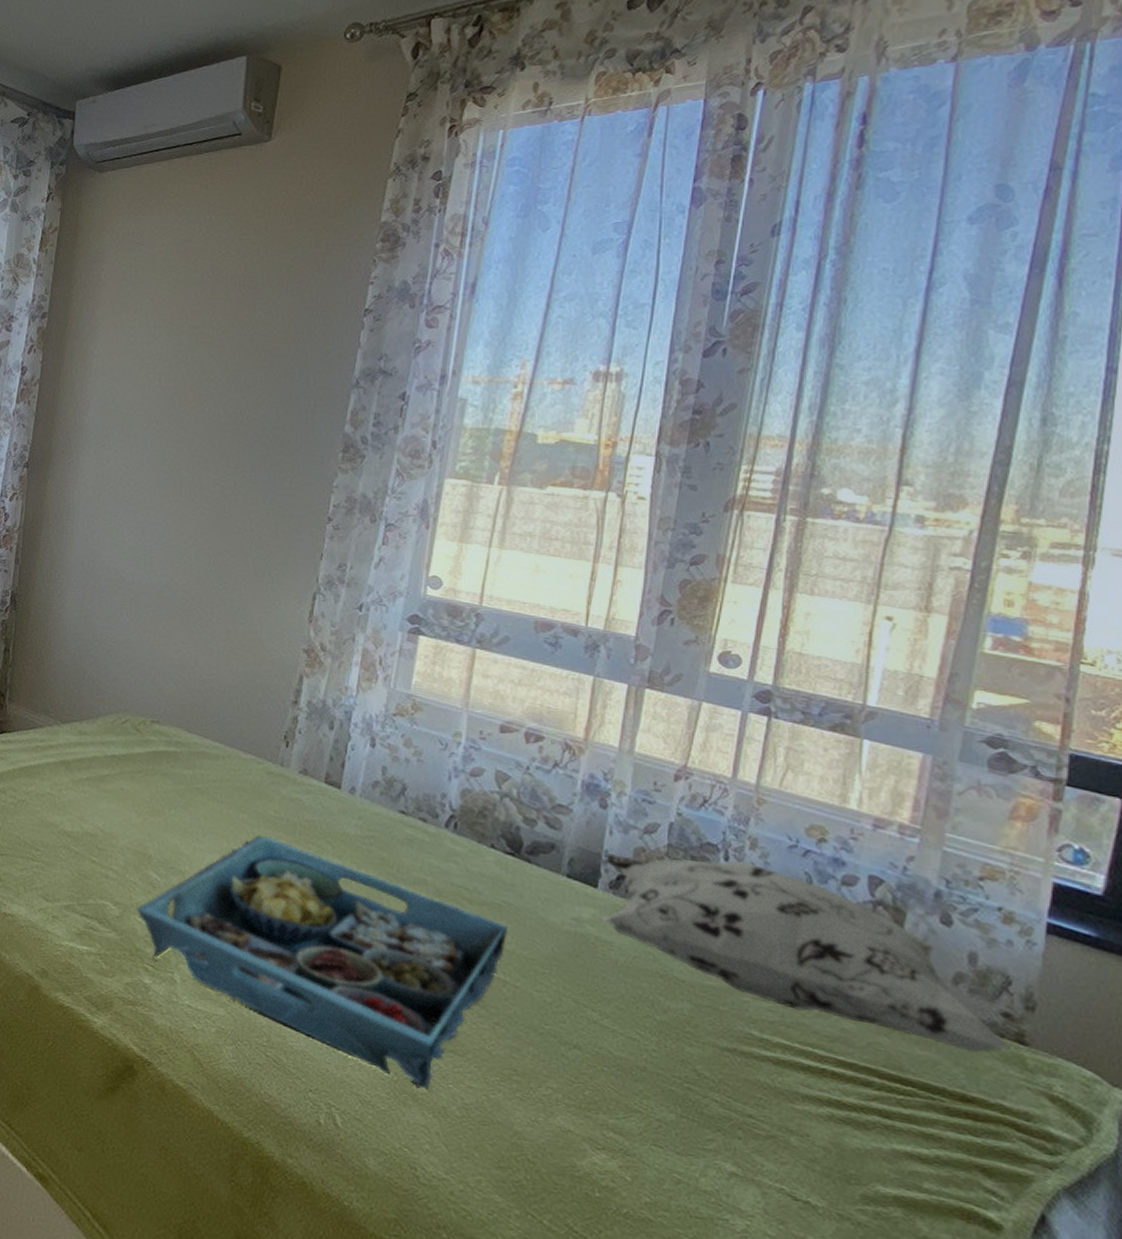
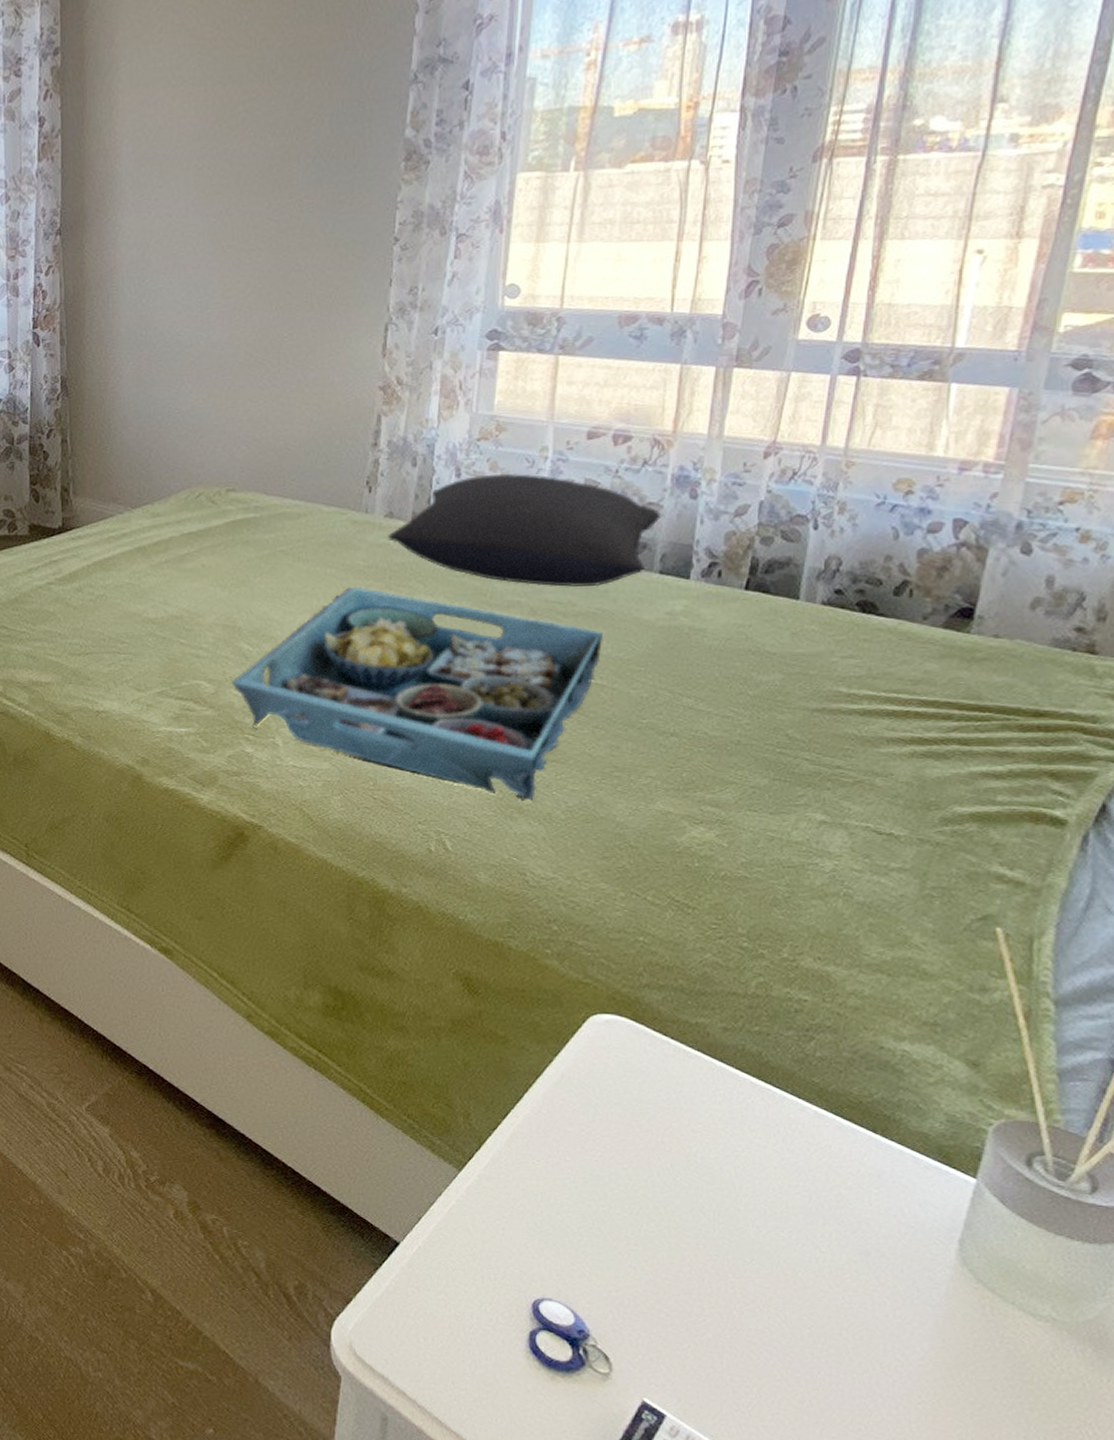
pillow: none [301,748,570,879] -> present [388,473,661,587]
decorative pillow: present [602,853,1010,1053] -> none [695,527,1082,670]

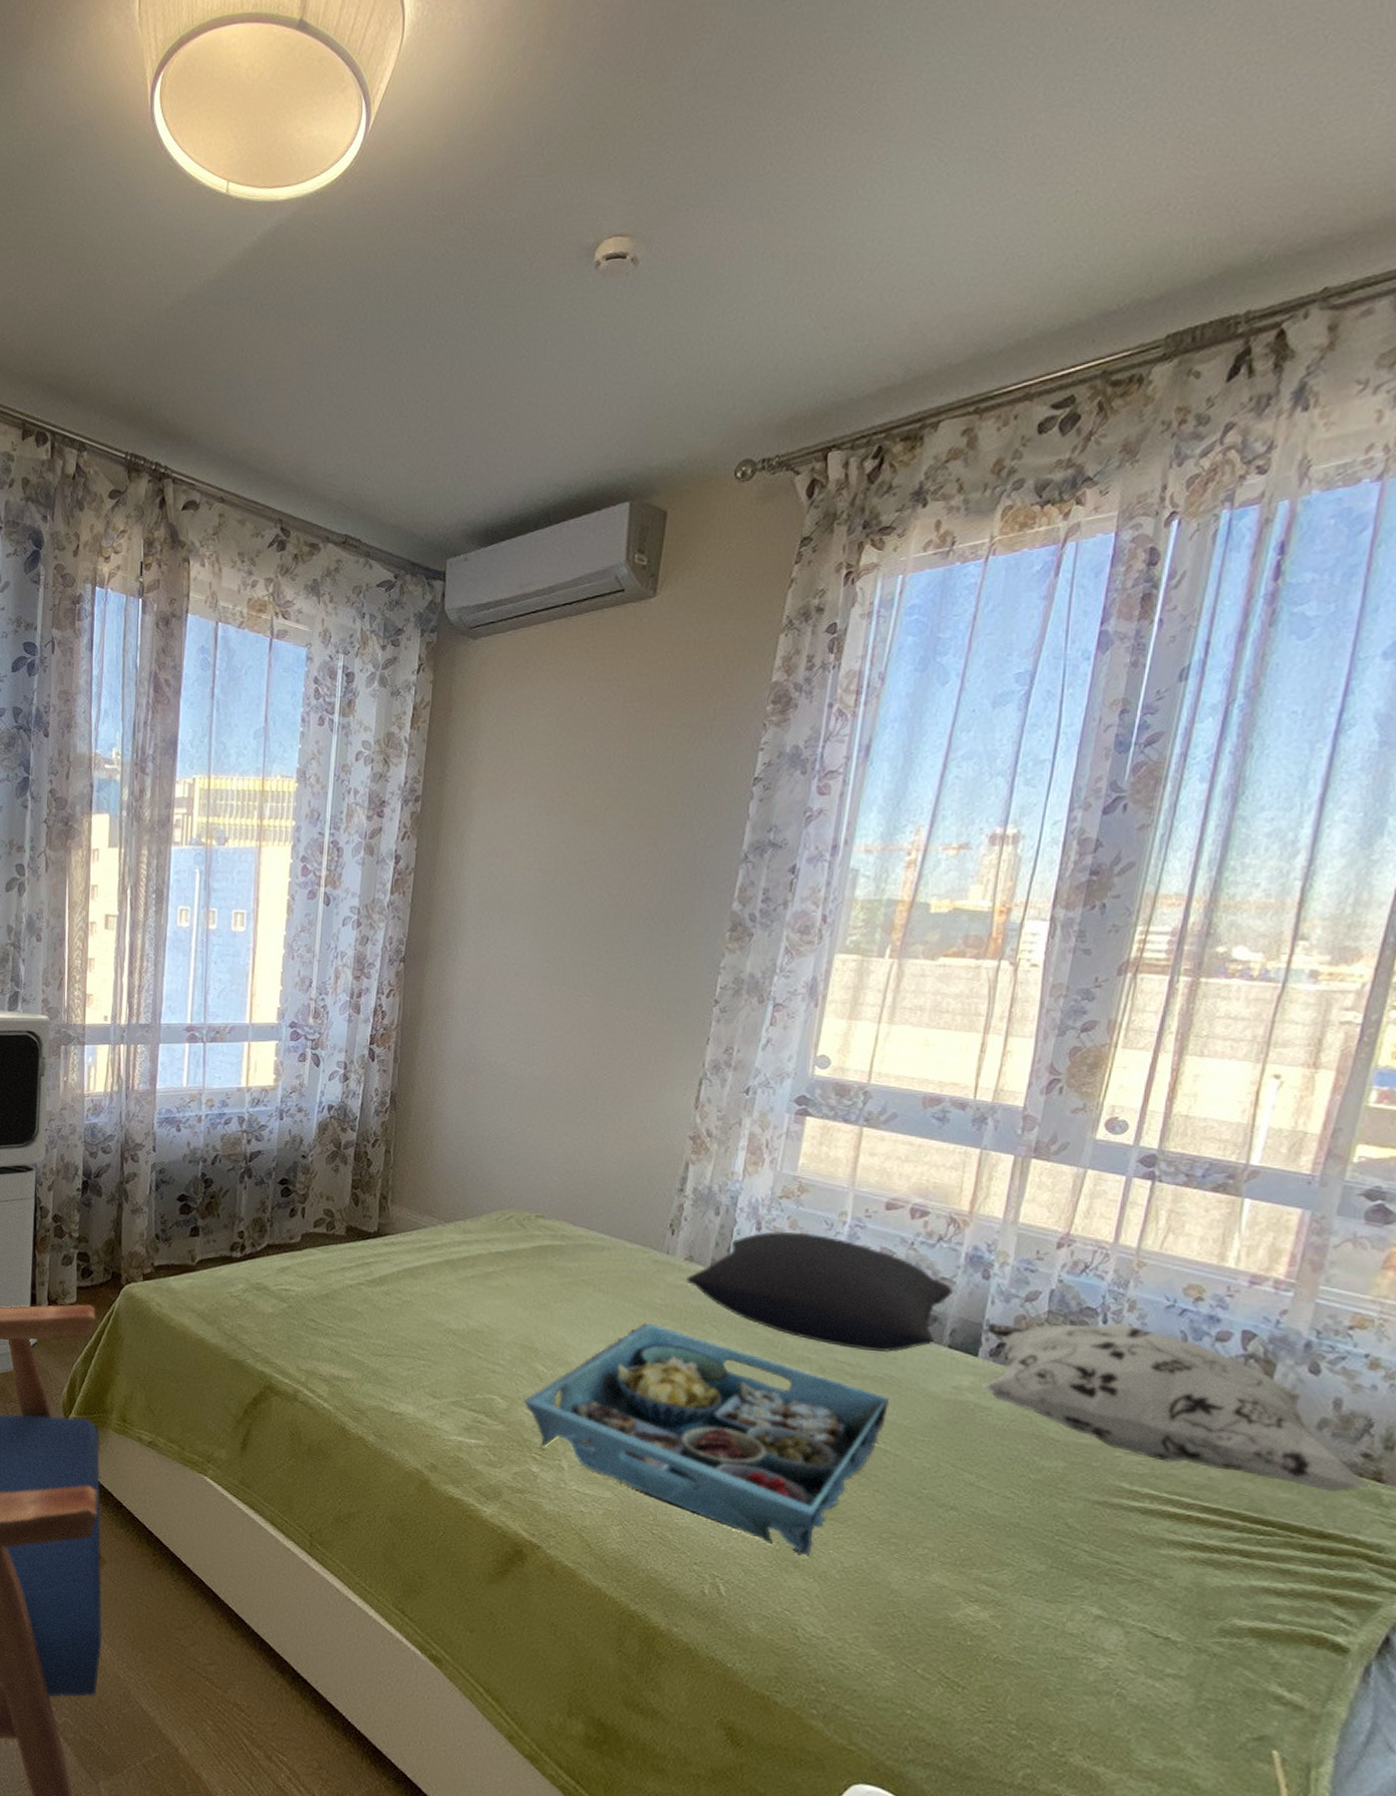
decorative pillow: none [695,527,1082,670] -> present [982,1323,1368,1492]

